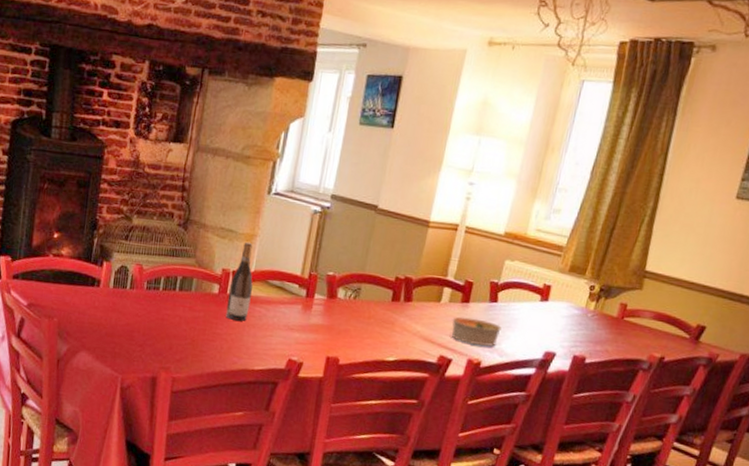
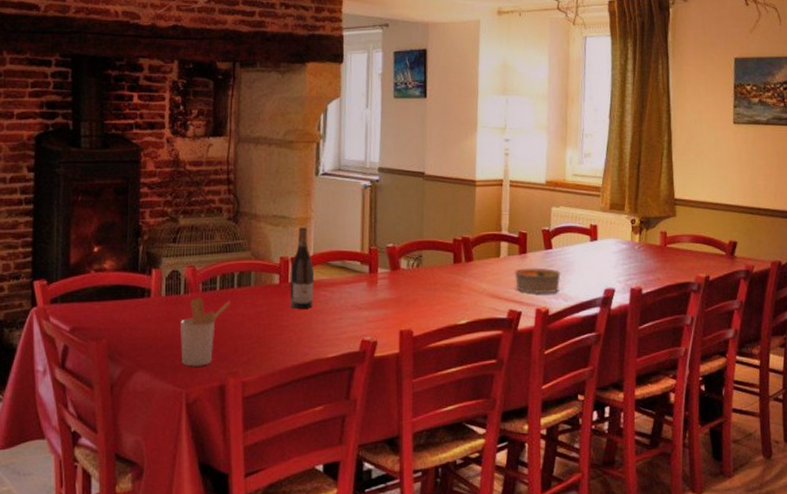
utensil holder: none [121,294,171,357] -> present [180,298,230,367]

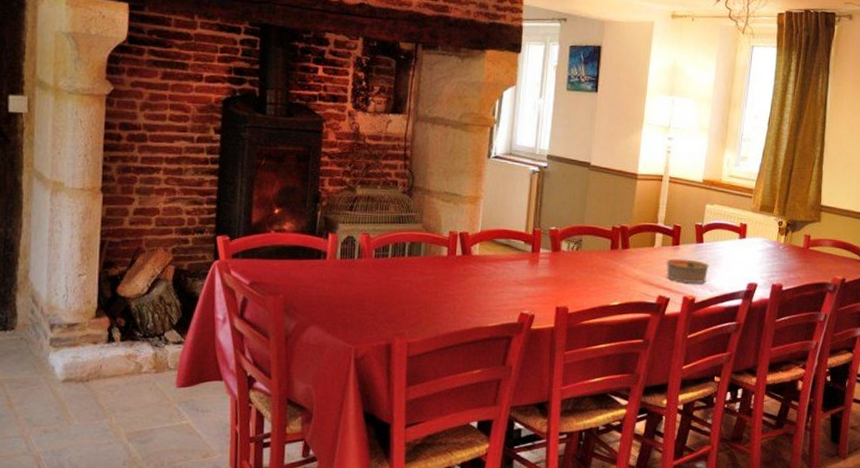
utensil holder: present [180,298,230,367] -> none [352,263,401,326]
wine bottle: present [290,227,314,309] -> none [456,205,480,280]

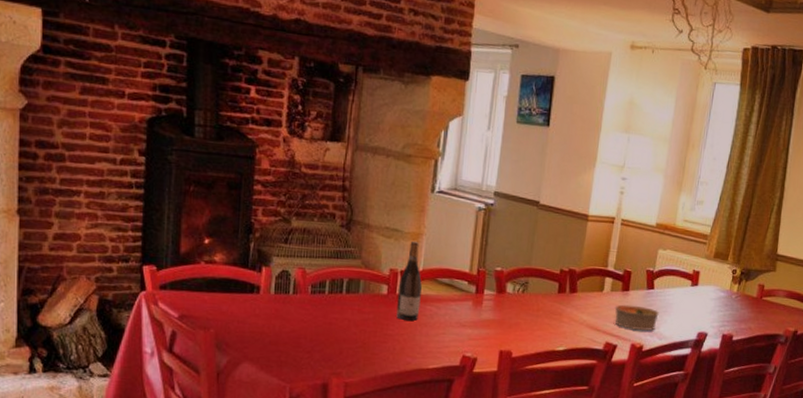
wine bottle: none [456,205,480,280] -> present [396,241,422,321]

